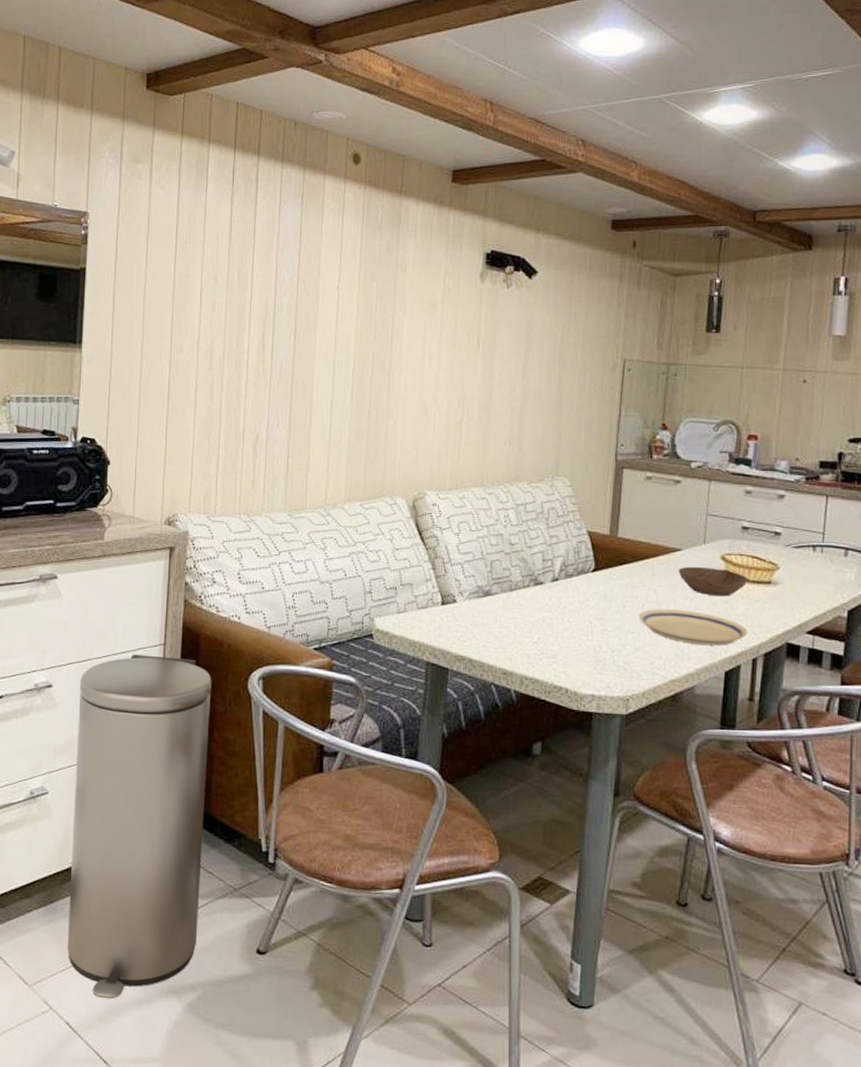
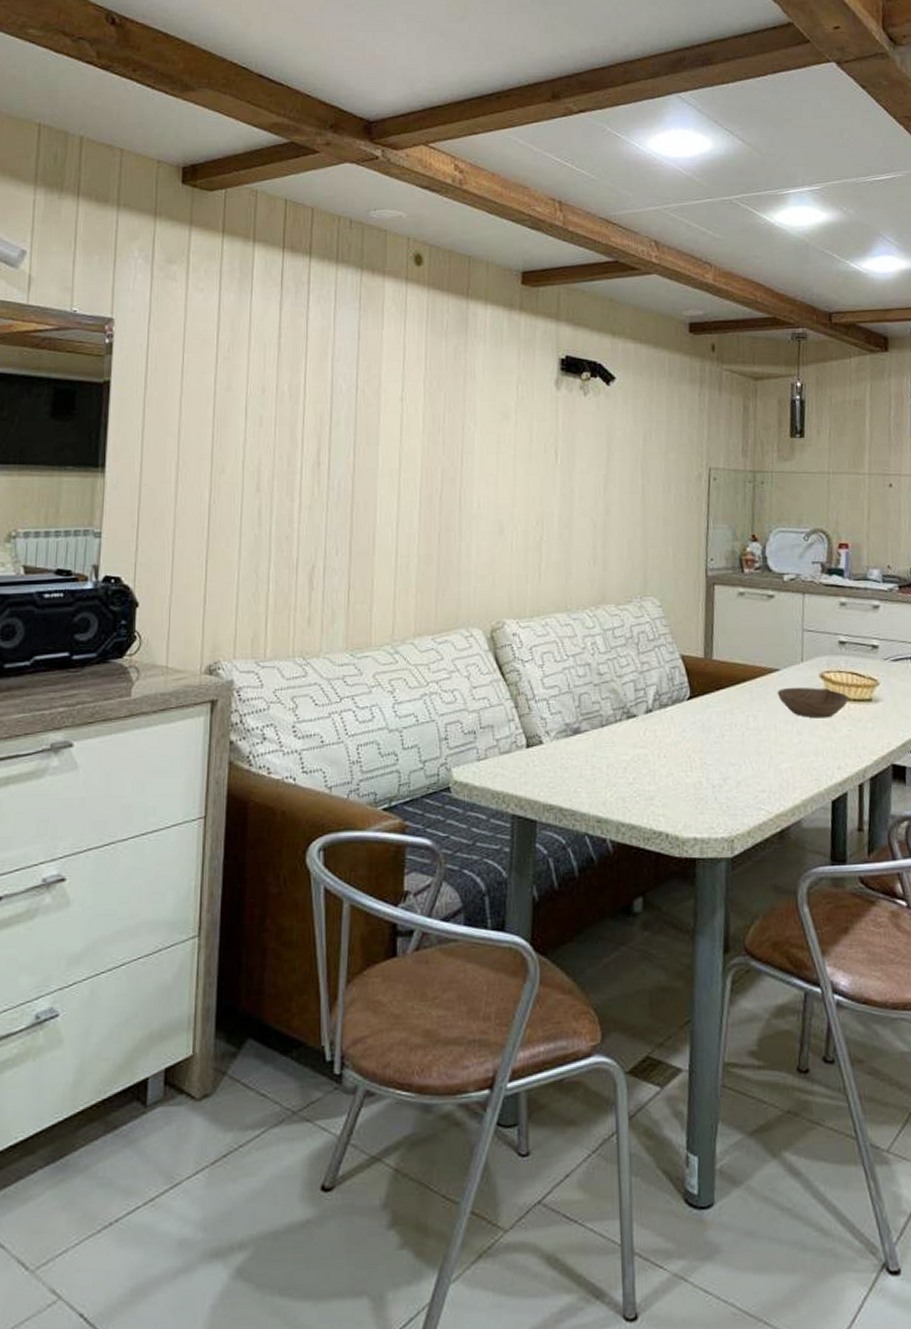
pedal bin: present [67,655,212,999] -> none [81,832,263,1276]
plate: present [638,609,748,646] -> none [739,735,853,774]

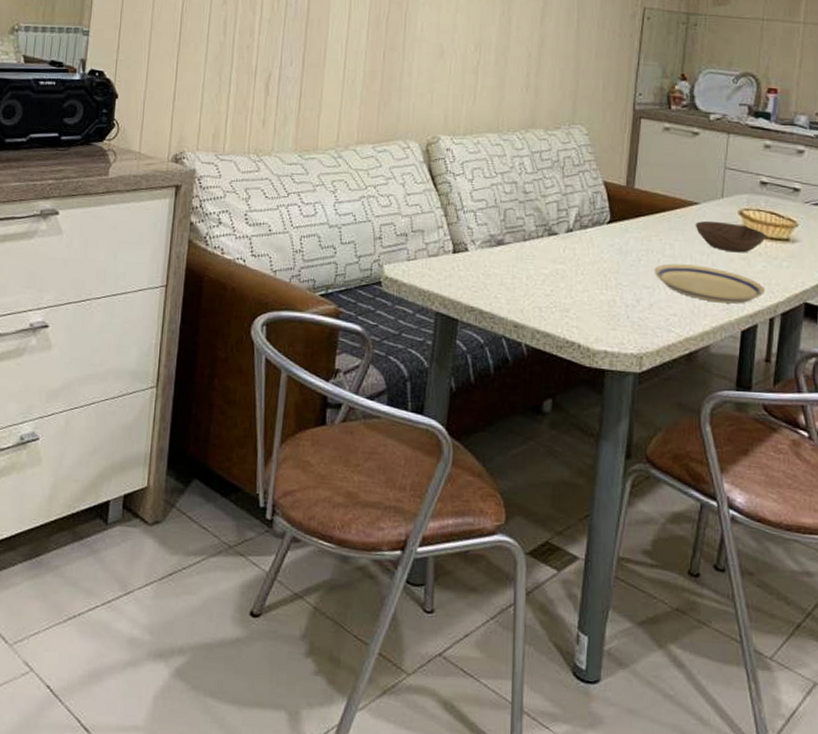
plate: none [739,735,853,774] -> present [654,263,766,304]

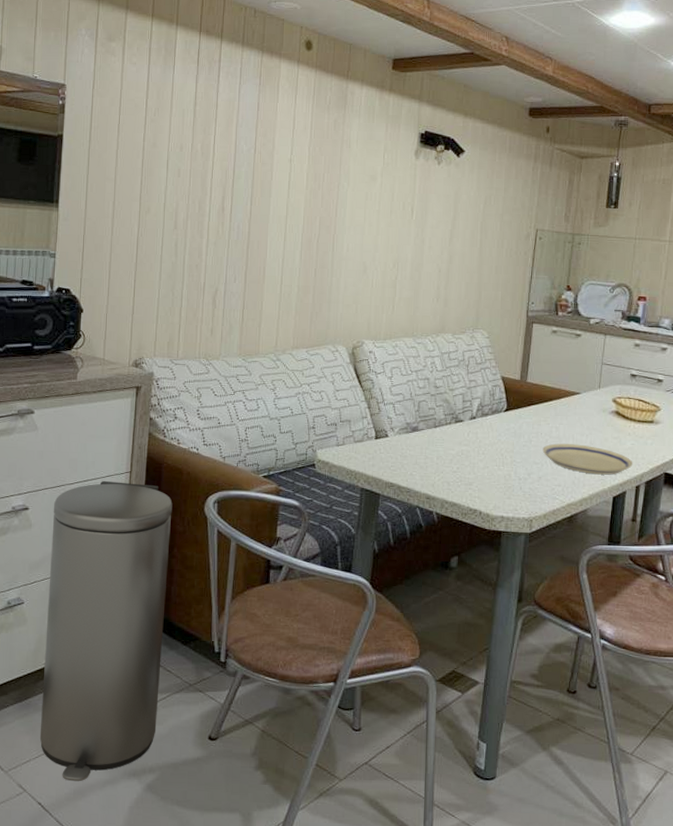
pedal bin: none [51,296,214,662] -> present [39,481,173,782]
bowl: present [695,220,766,253] -> none [576,407,634,433]

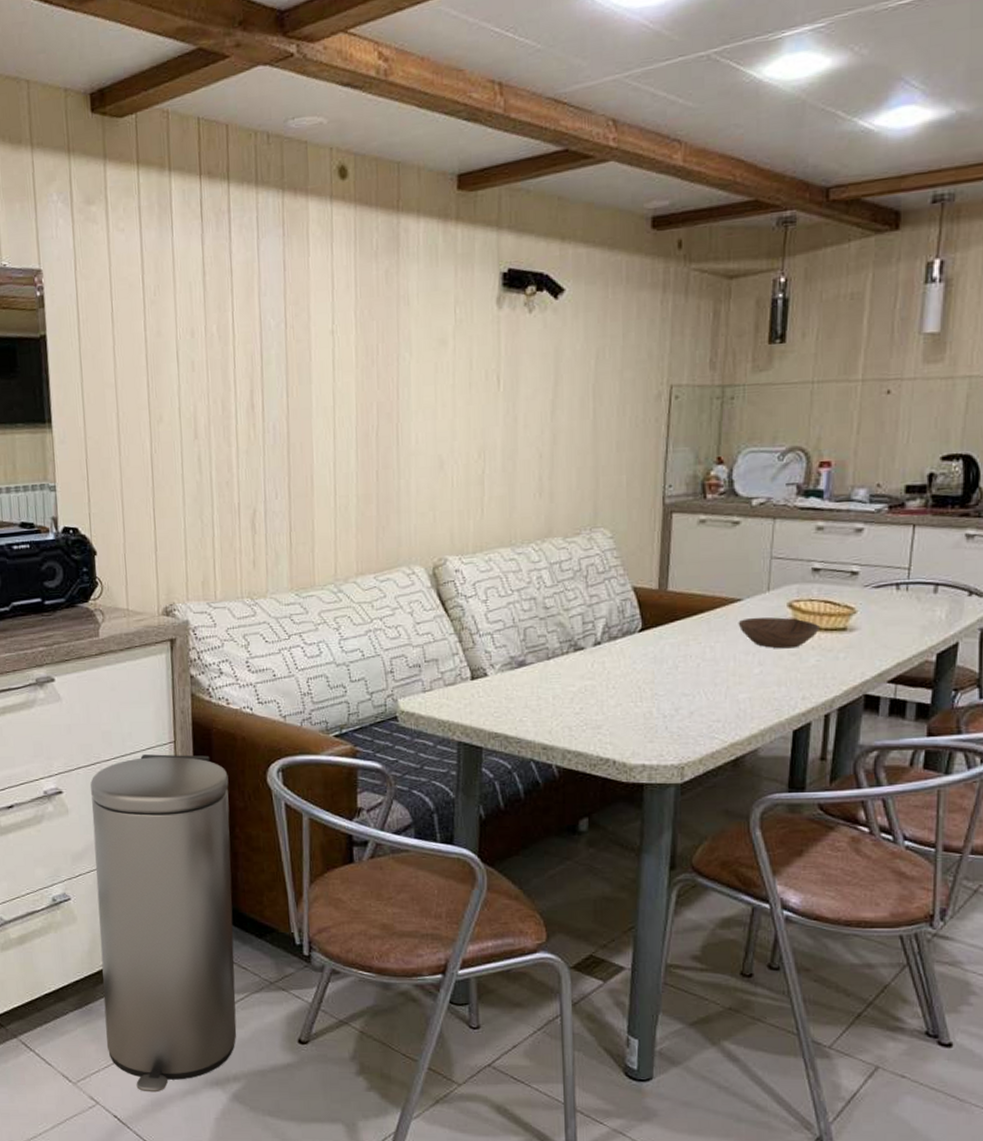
plate: present [542,443,633,475] -> none [693,666,820,704]
bowl: none [576,407,634,433] -> present [738,617,820,649]

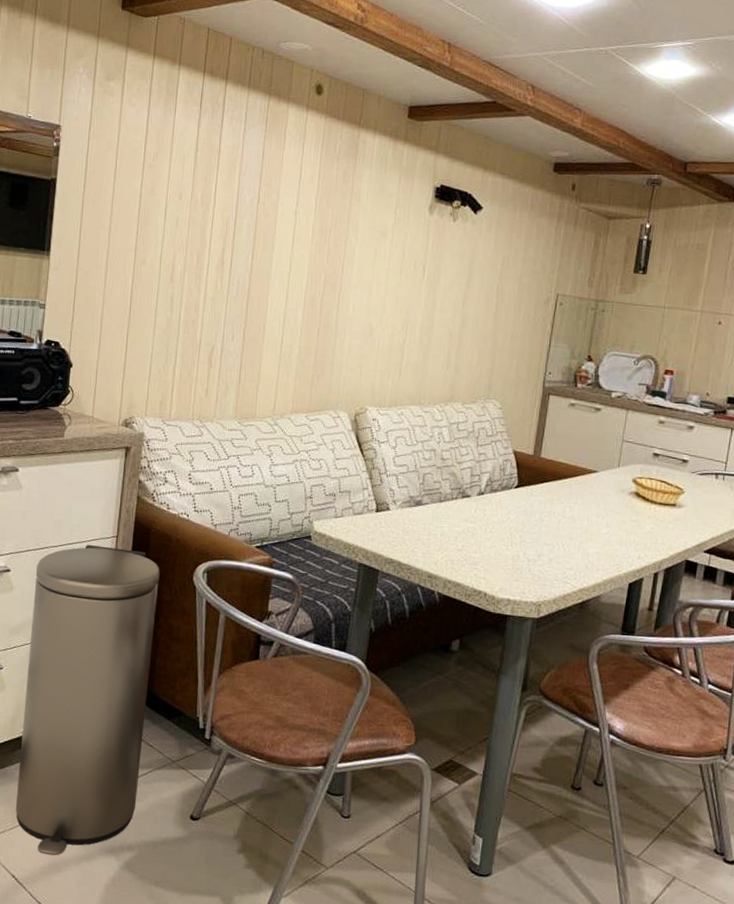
bowl: present [738,617,820,649] -> none [593,487,656,516]

